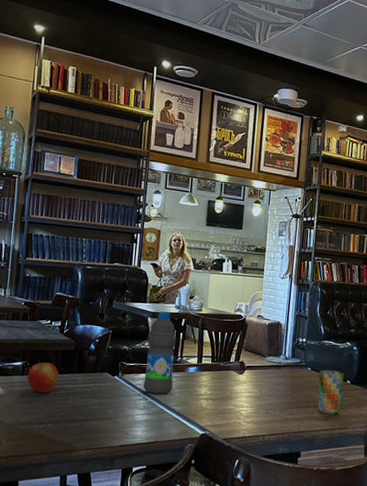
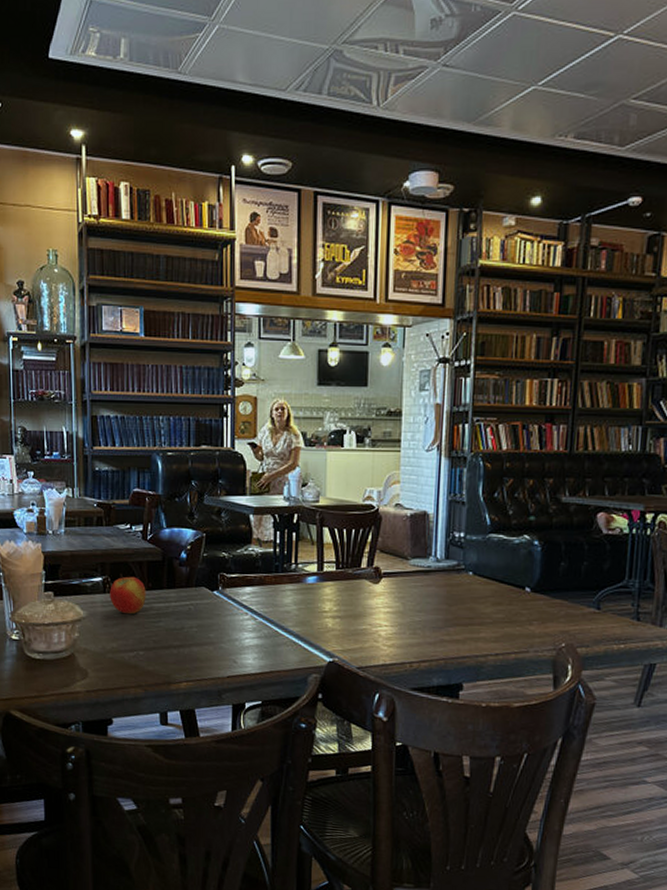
water bottle: present [143,311,177,394] -> none [250,506,288,613]
cup: present [318,369,345,415] -> none [484,573,522,635]

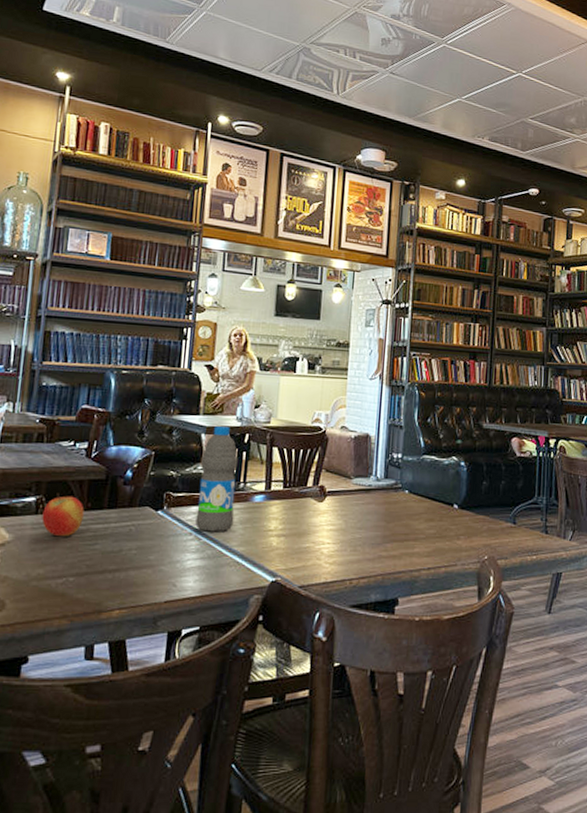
water bottle: none [250,506,288,613] -> present [195,425,238,532]

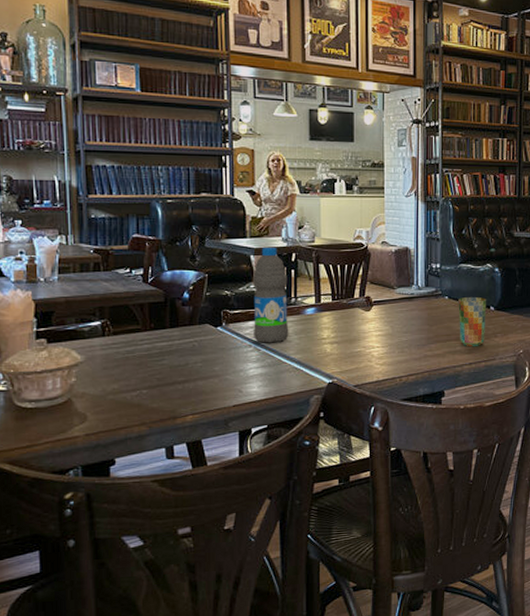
apple: present [41,492,85,537] -> none [109,316,148,355]
cup: none [418,491,451,550] -> present [458,296,487,347]

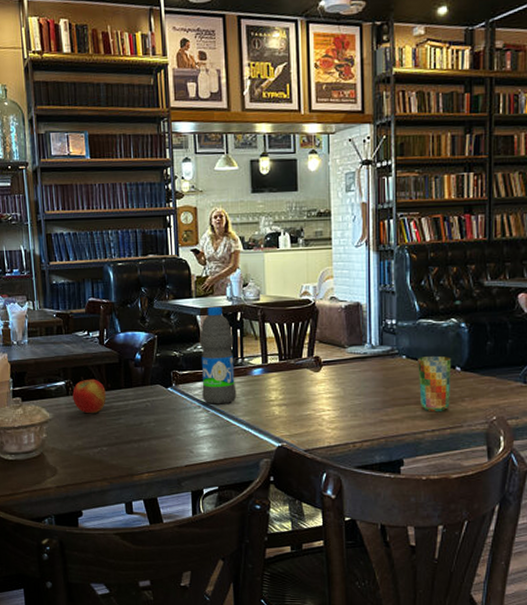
apple: none [109,316,148,355] -> present [72,376,106,414]

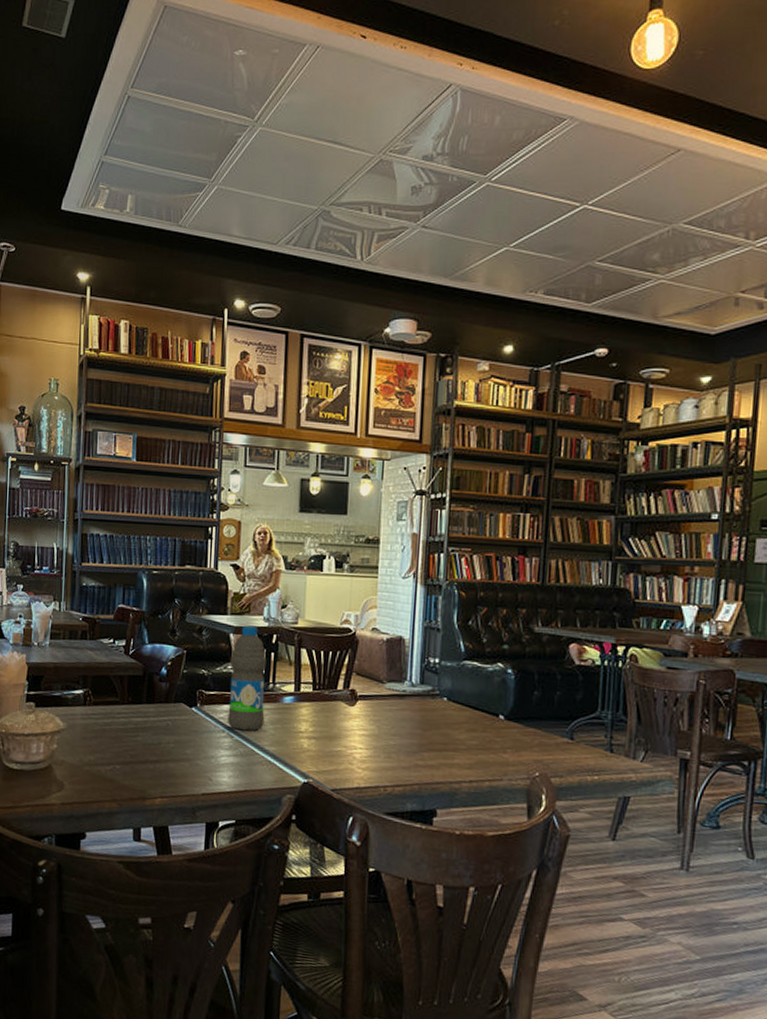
apple: present [72,376,106,414] -> none [89,686,126,728]
cup: present [418,355,452,412] -> none [458,700,496,762]

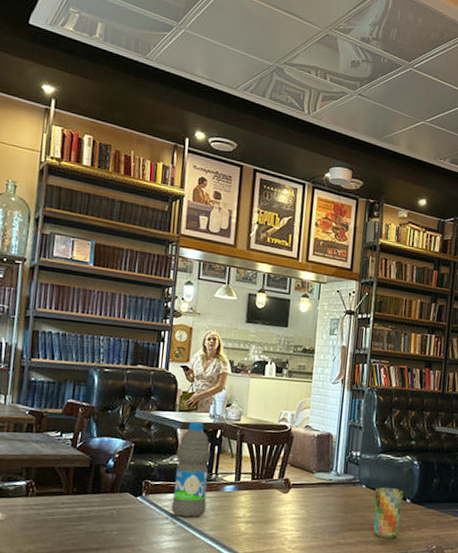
cup: none [458,700,496,762] -> present [374,487,404,539]

